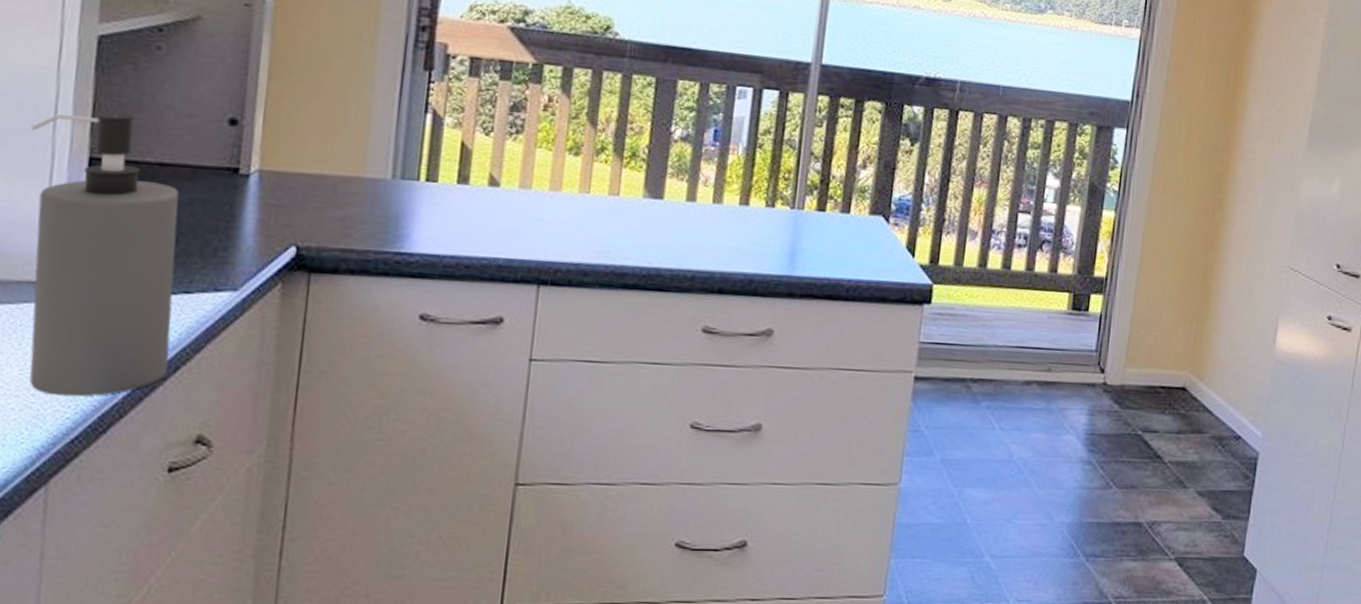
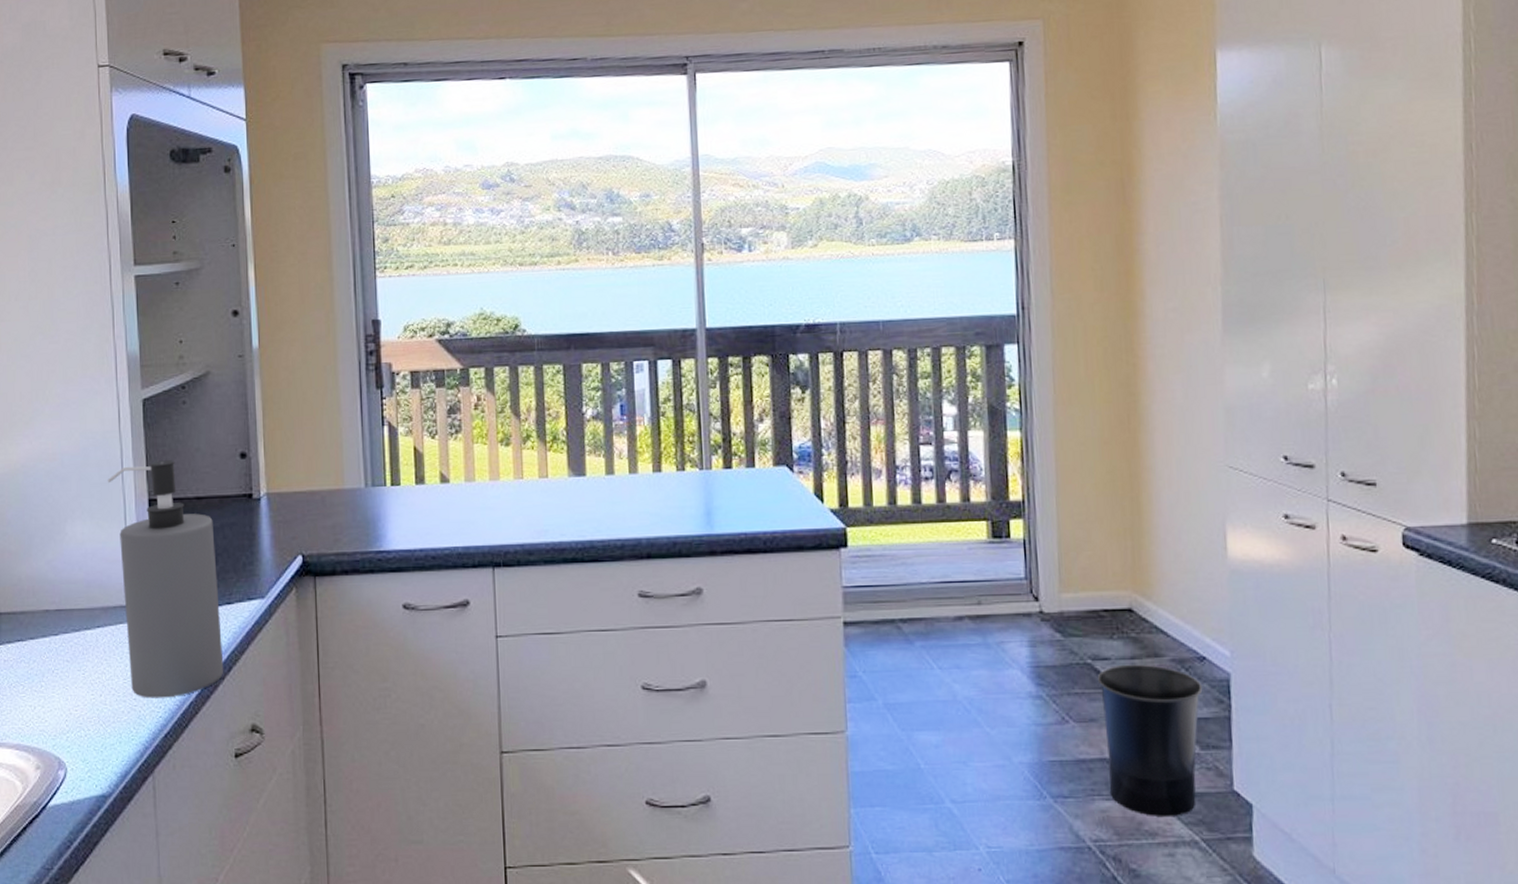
waste bin: none [1137,439,1234,577] -> present [1097,665,1203,816]

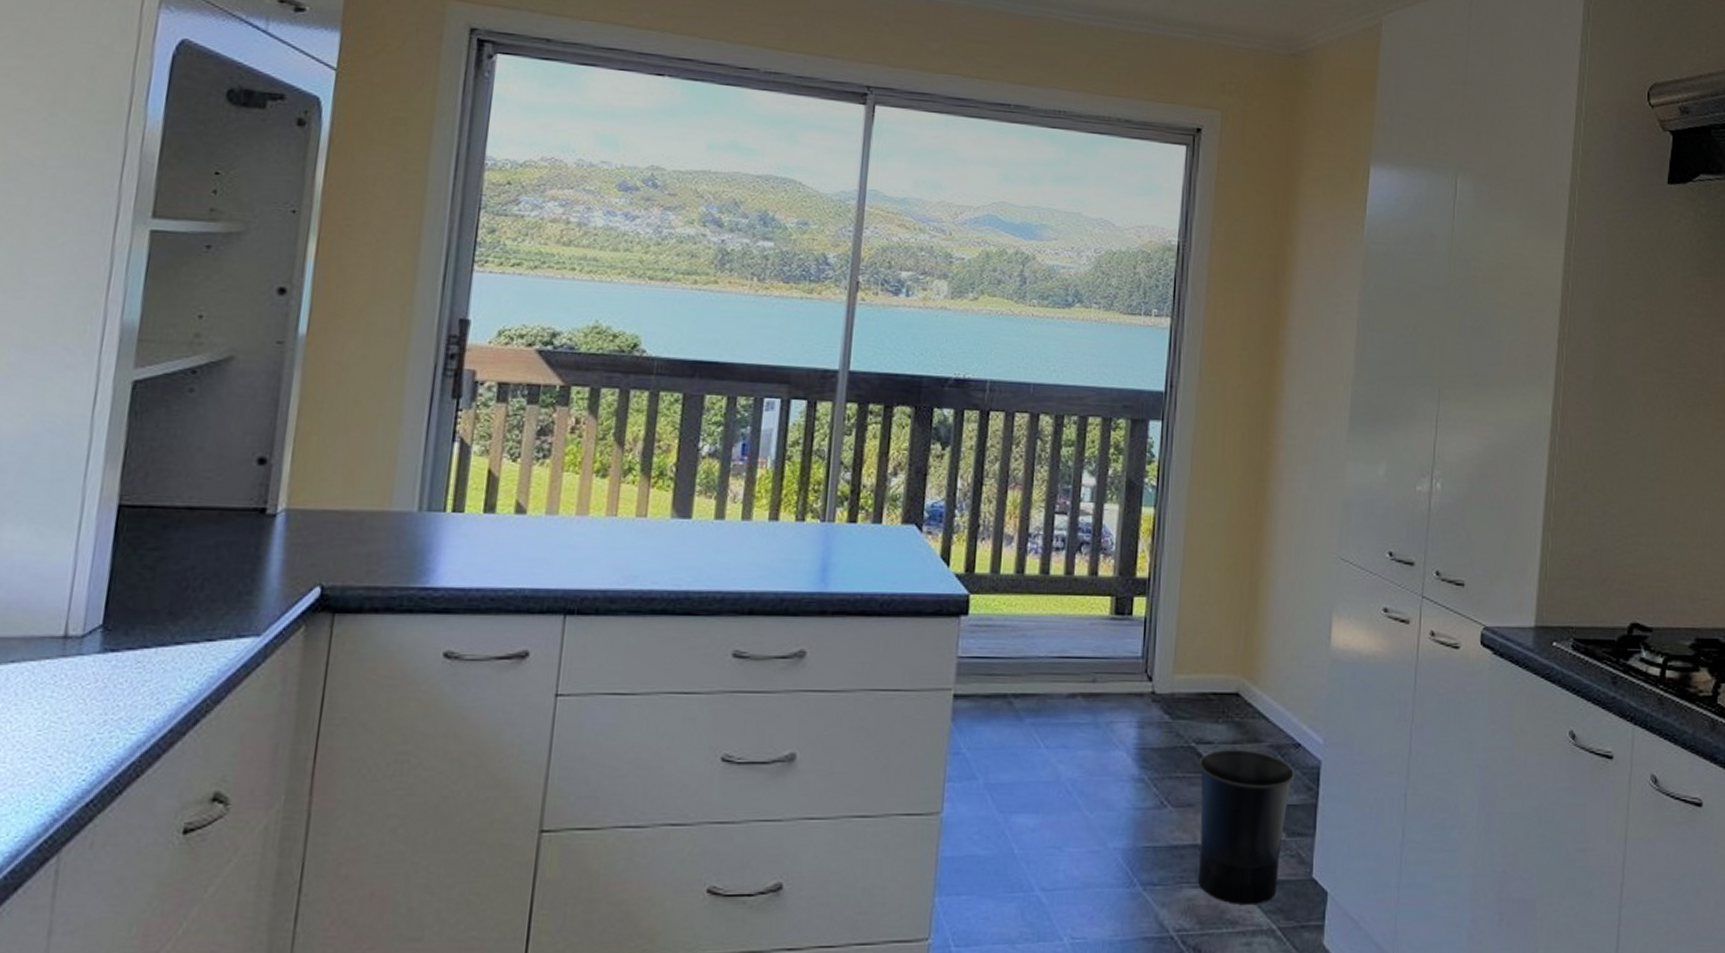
soap dispenser: present [107,460,224,698] -> none [47,458,206,756]

